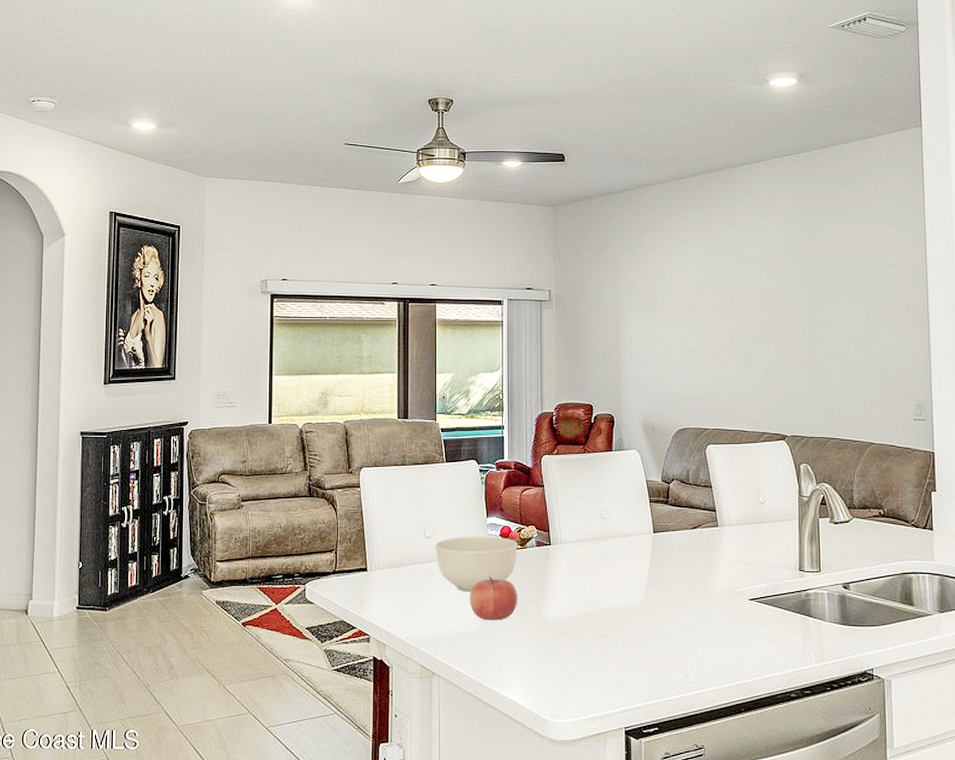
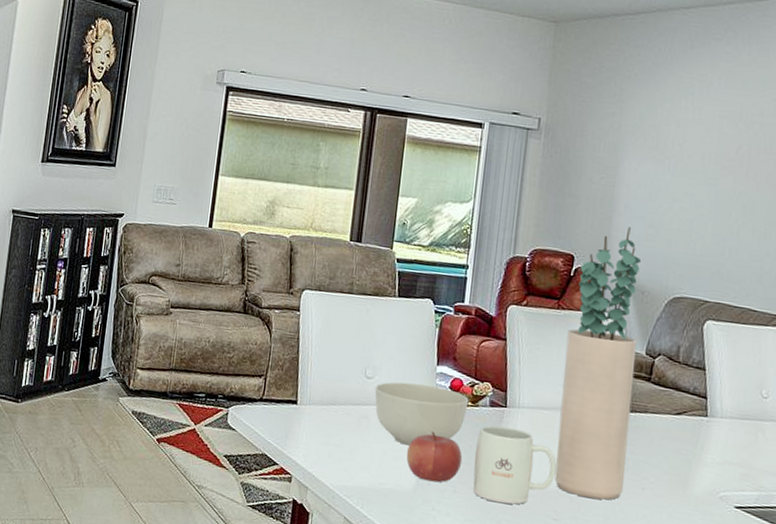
mug: none [528,561,600,630] -> present [473,425,557,505]
vase: none [595,374,657,613] -> present [554,227,642,500]

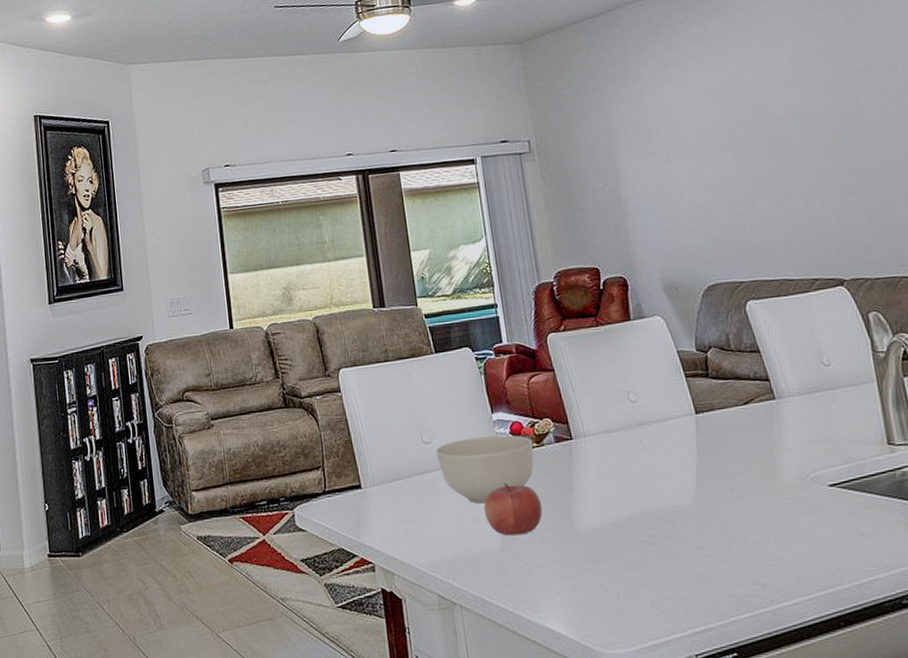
mug: present [473,425,557,505] -> none [551,458,640,541]
vase: present [554,227,642,500] -> none [608,226,713,514]

